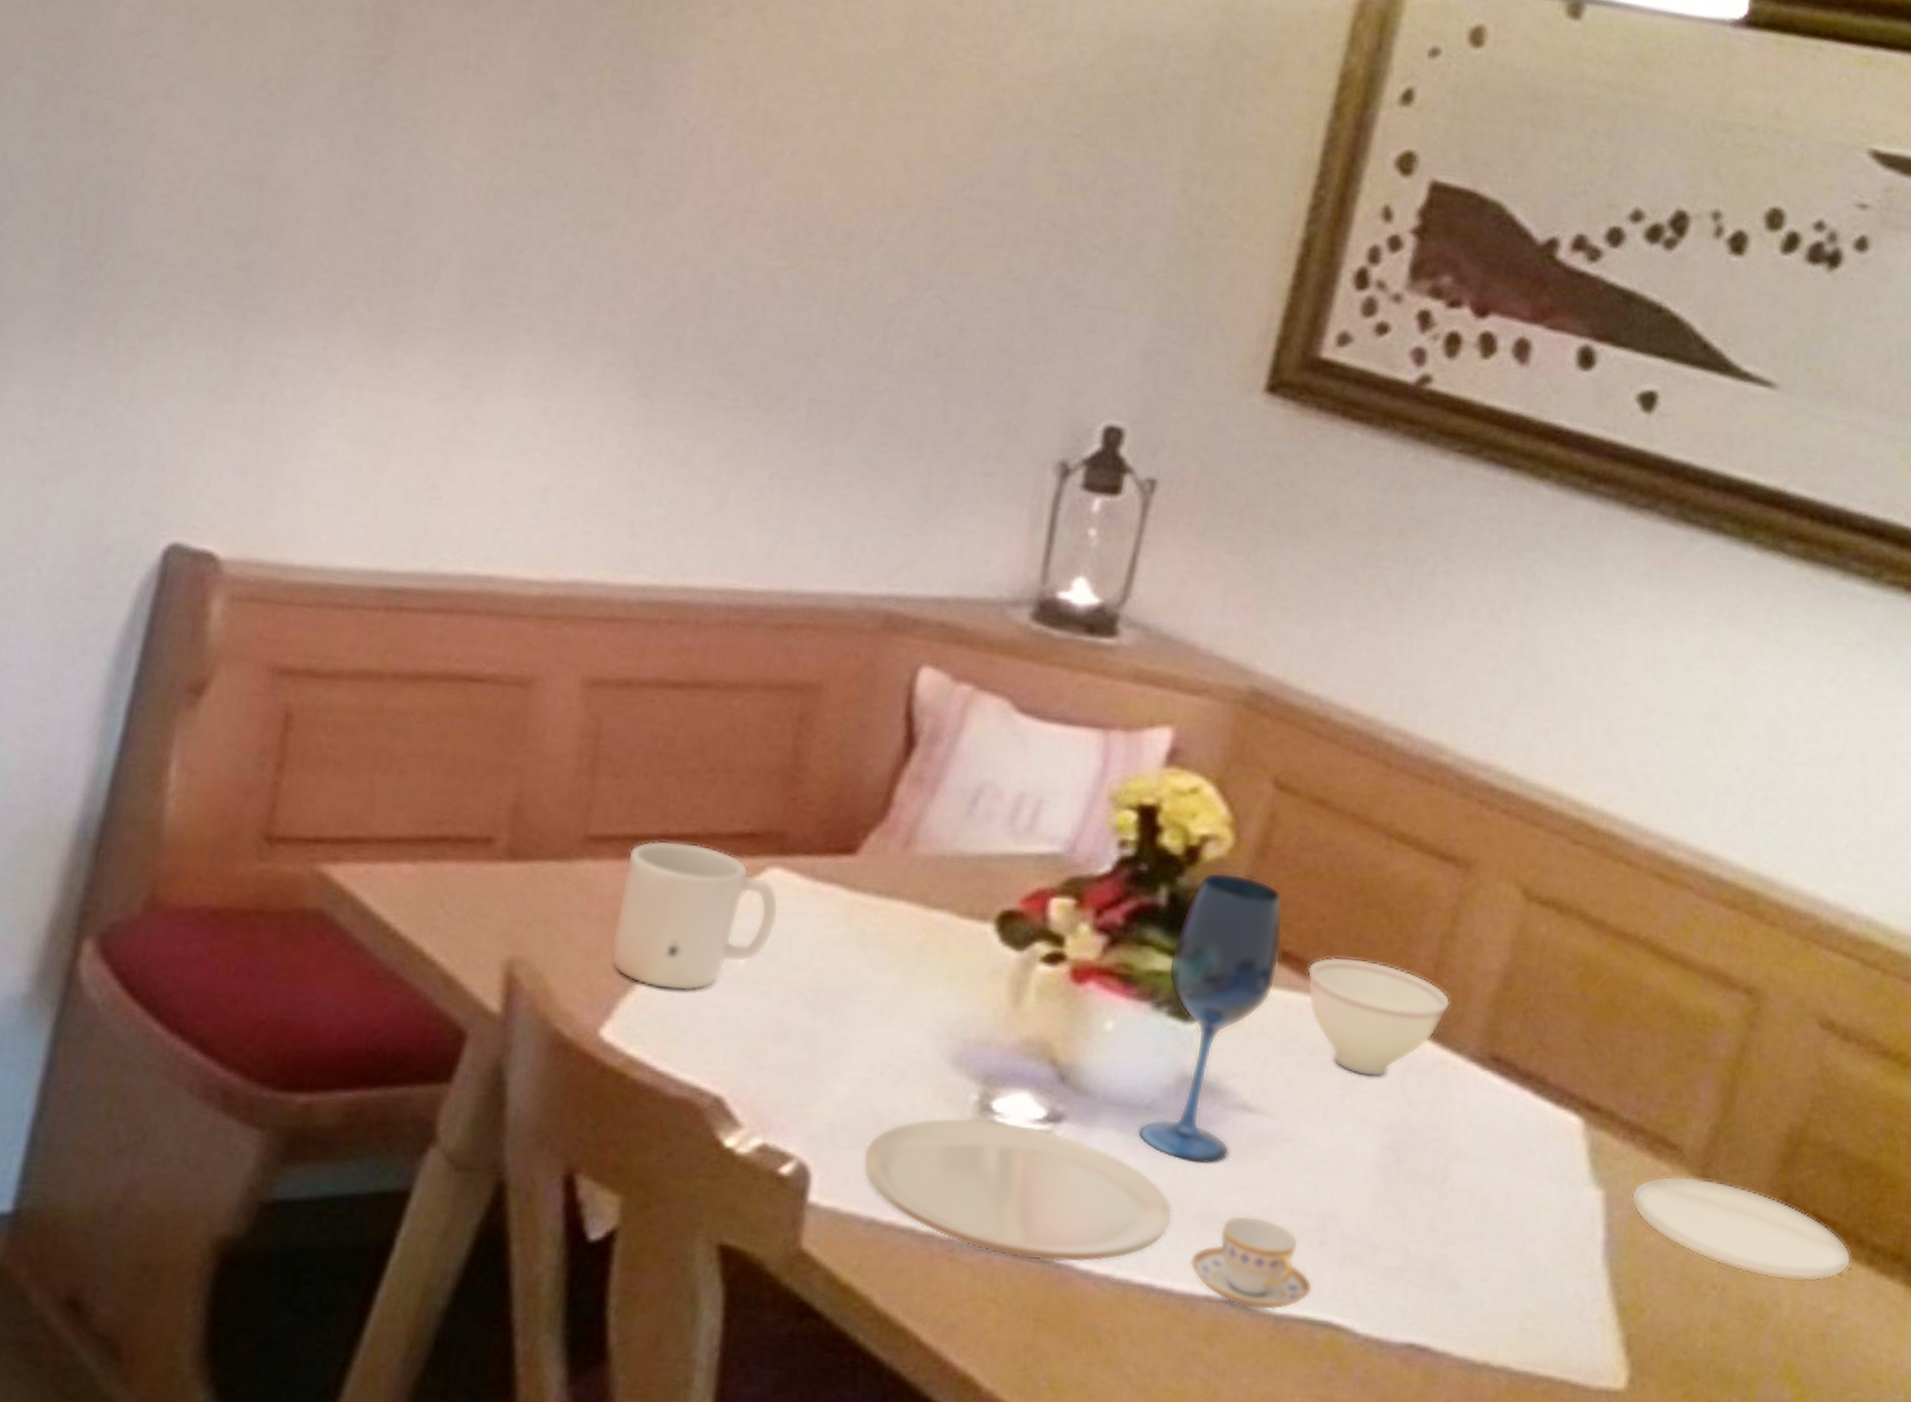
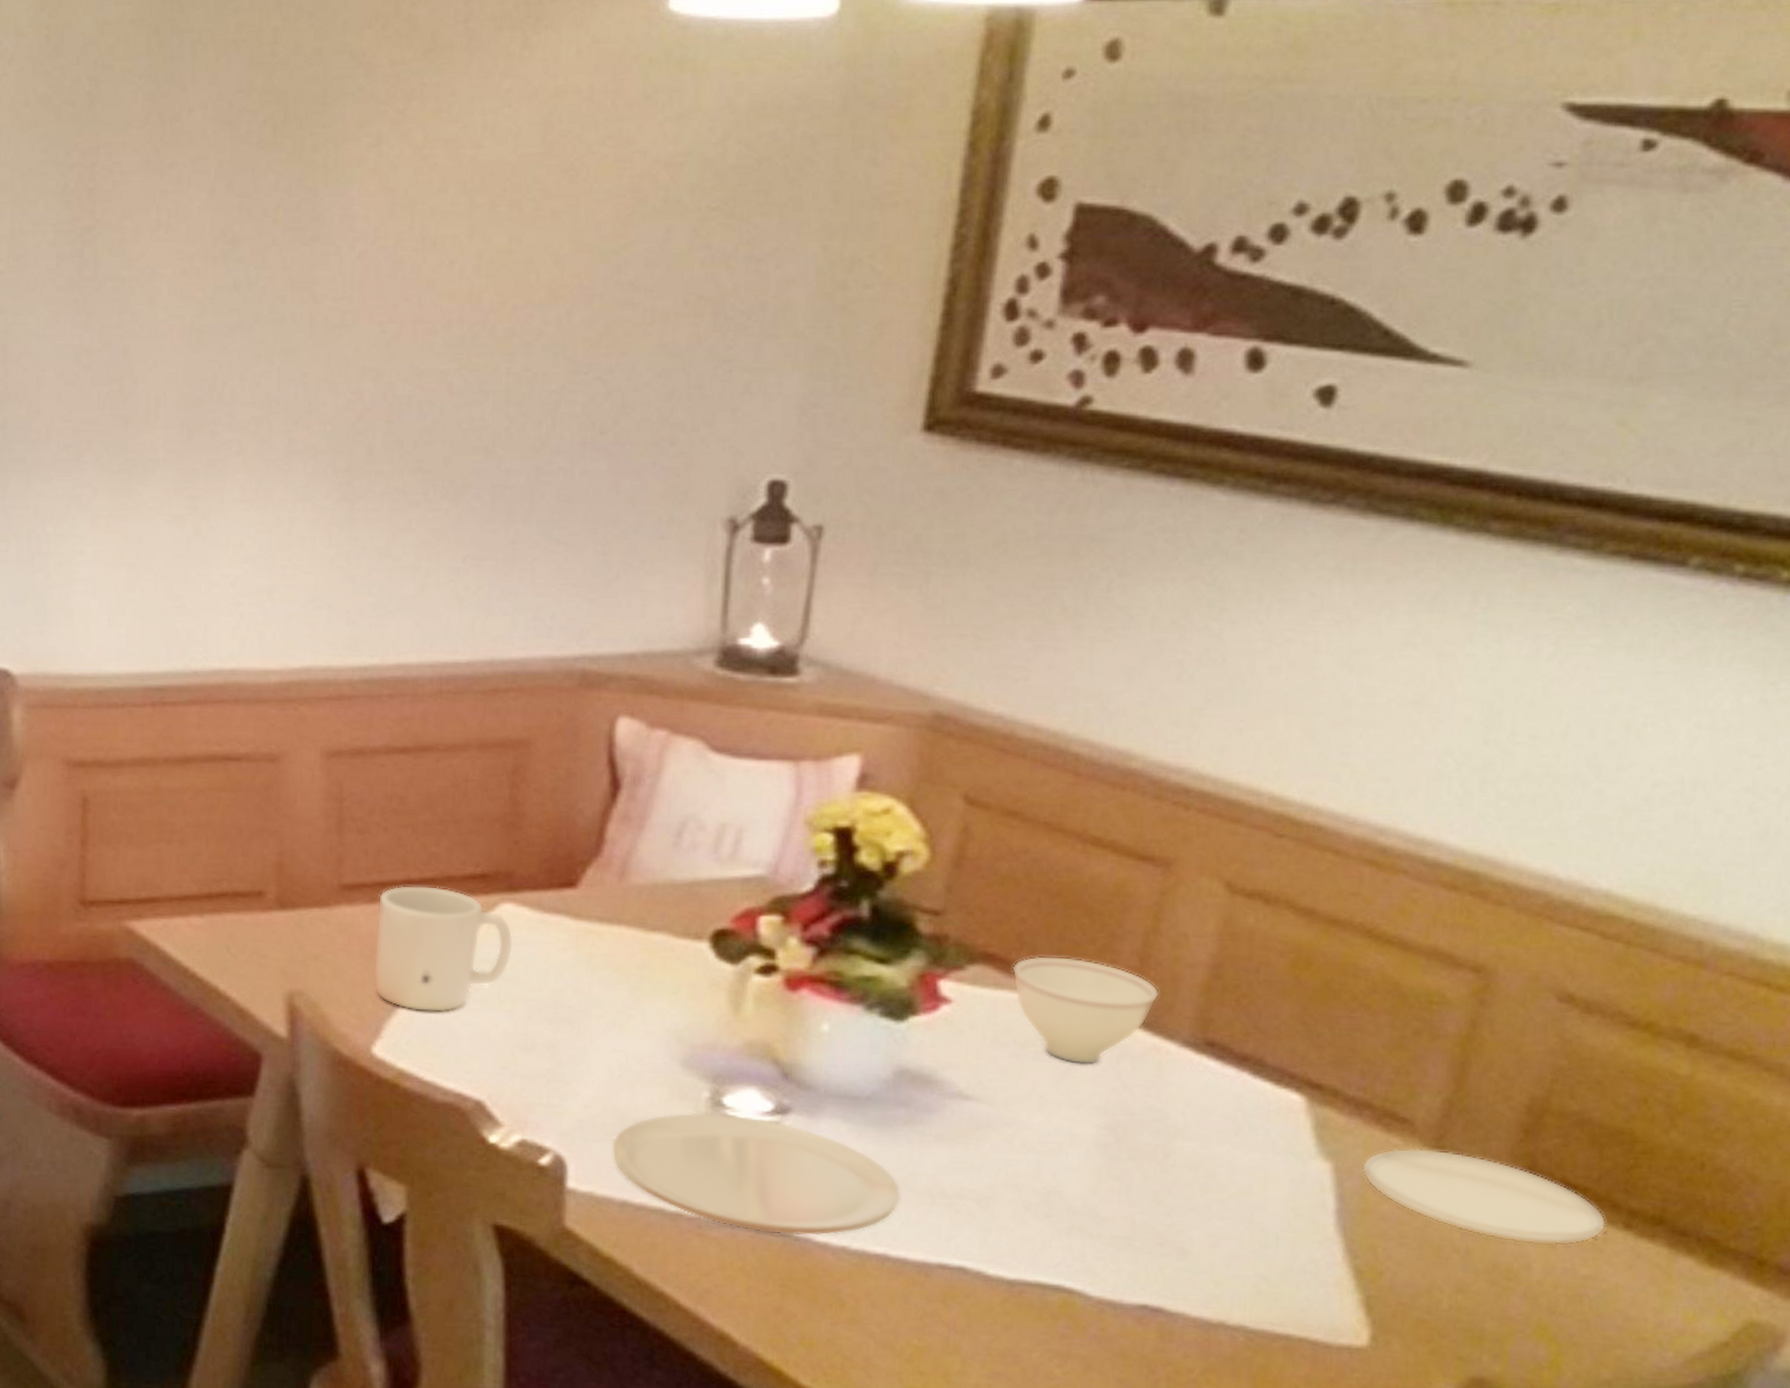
wineglass: present [1137,872,1284,1164] -> none [861,884,986,1147]
teacup: present [1189,1215,1313,1311] -> none [921,1192,1042,1276]

